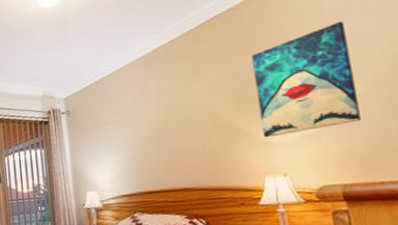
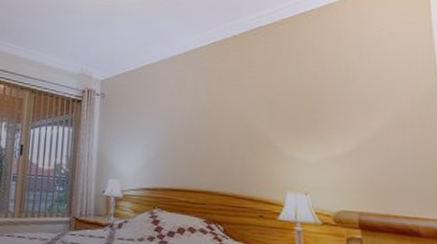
wall art: present [251,21,361,138] -> none [288,53,383,154]

